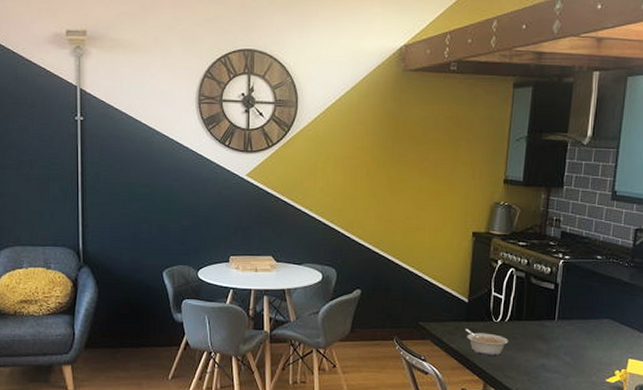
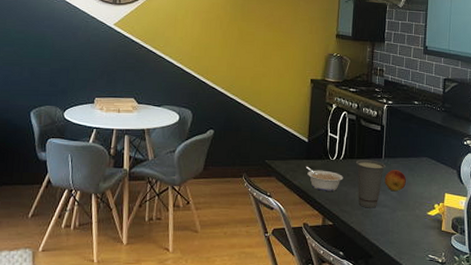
cup: none [523,321,560,374] -> present [355,159,387,208]
fruit: none [556,333,583,357] -> present [384,170,406,192]

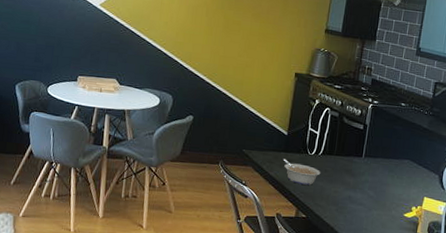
cup: present [355,159,387,208] -> none [333,156,366,206]
fruit: present [384,170,406,192] -> none [362,169,385,191]

